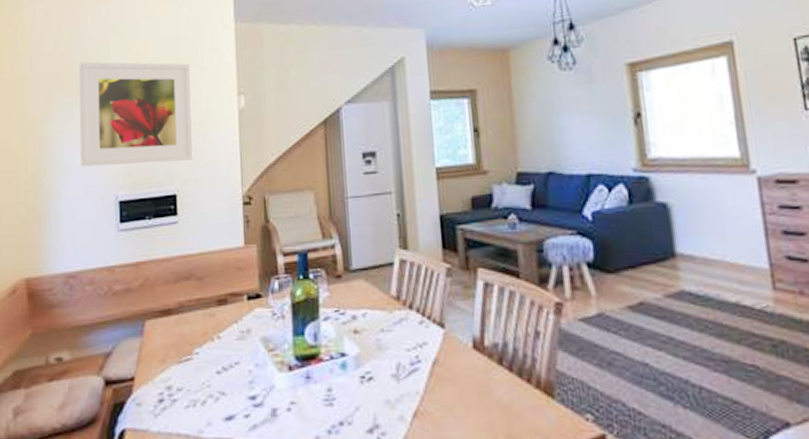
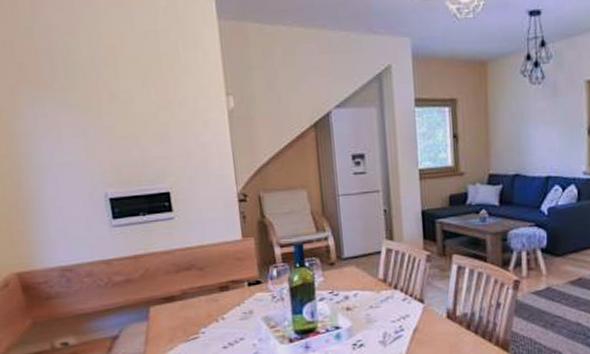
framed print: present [79,62,194,167] -> none [45,53,185,164]

